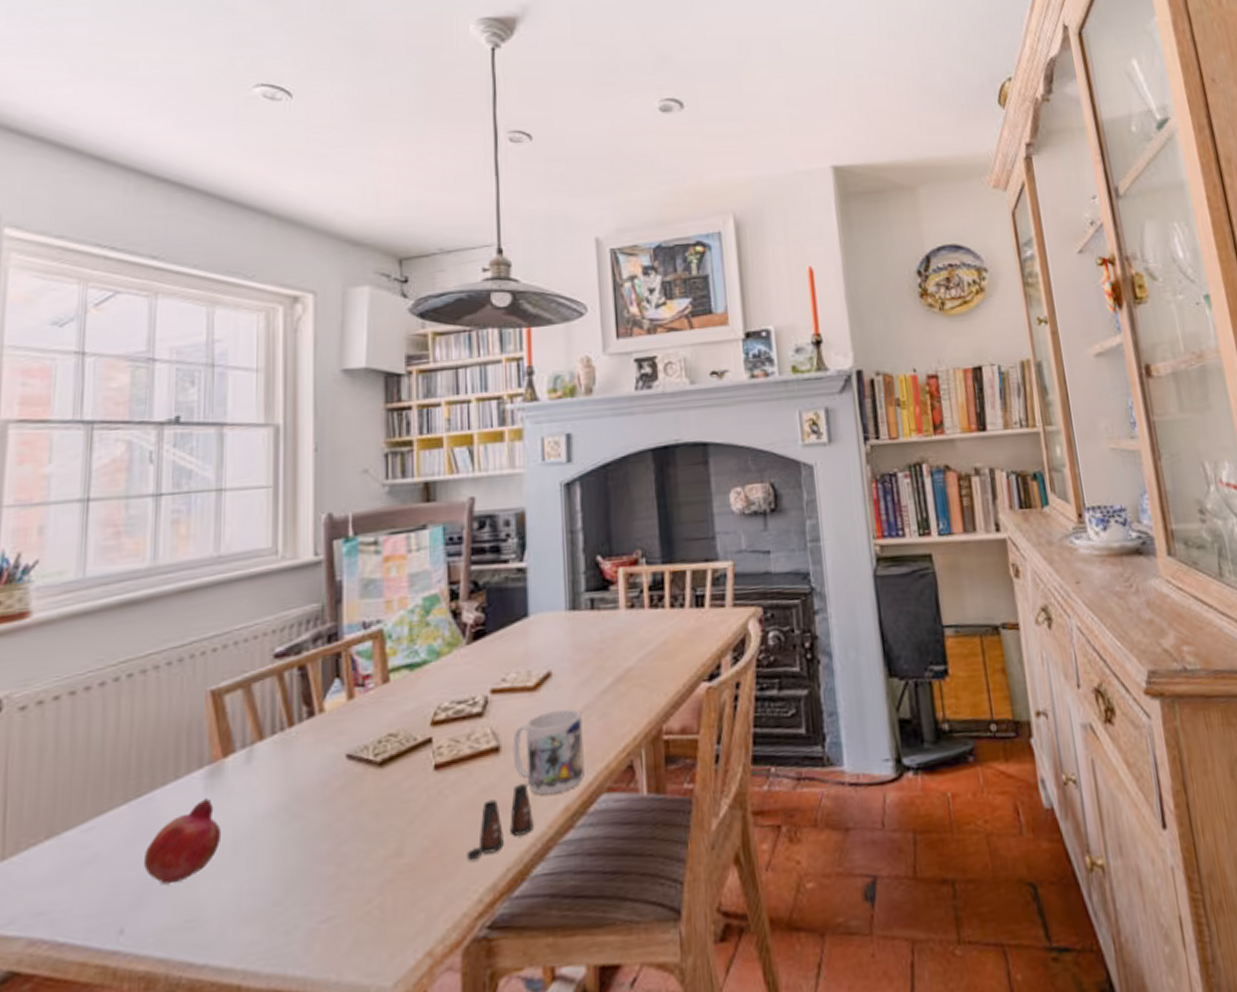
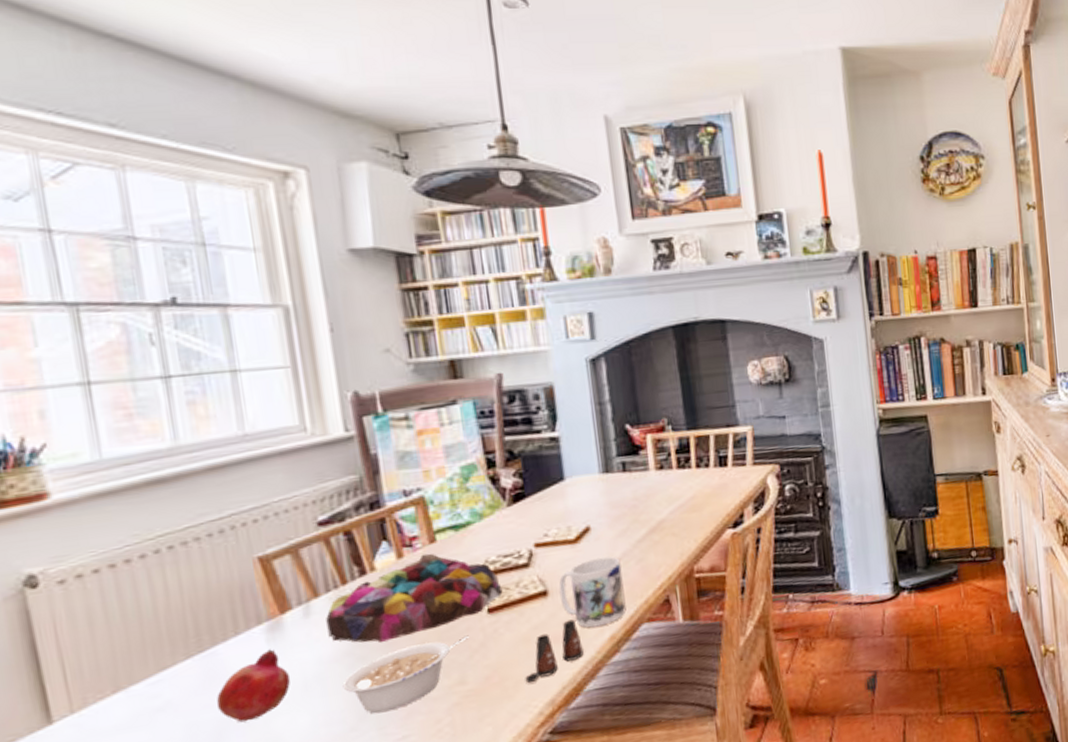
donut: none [267,695,452,798] -> present [326,553,503,643]
legume: none [273,795,411,886] -> present [342,635,469,714]

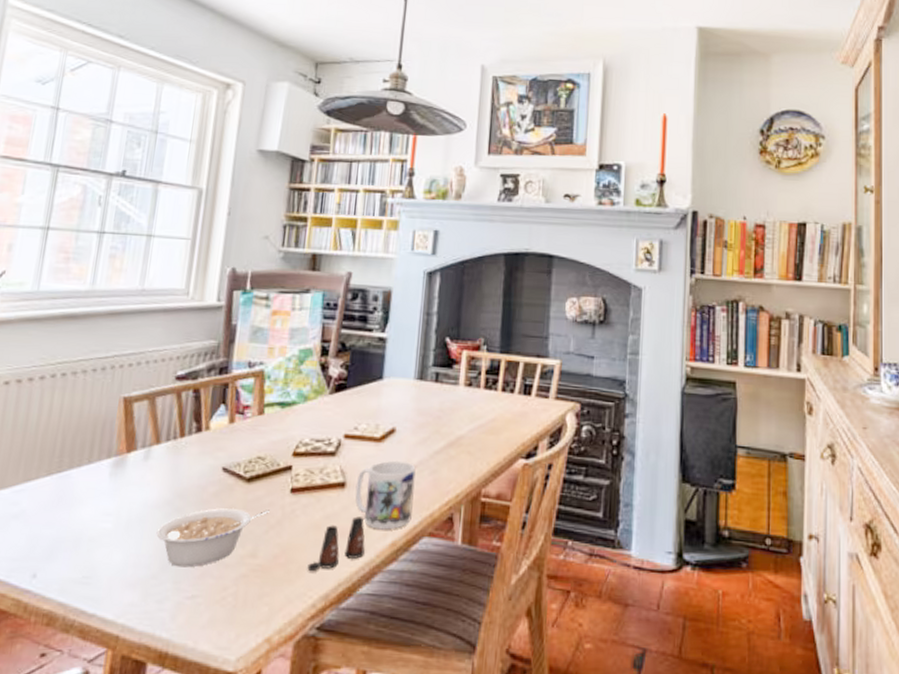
fruit: present [216,649,291,723] -> none [56,483,119,546]
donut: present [326,553,503,643] -> none [158,423,308,499]

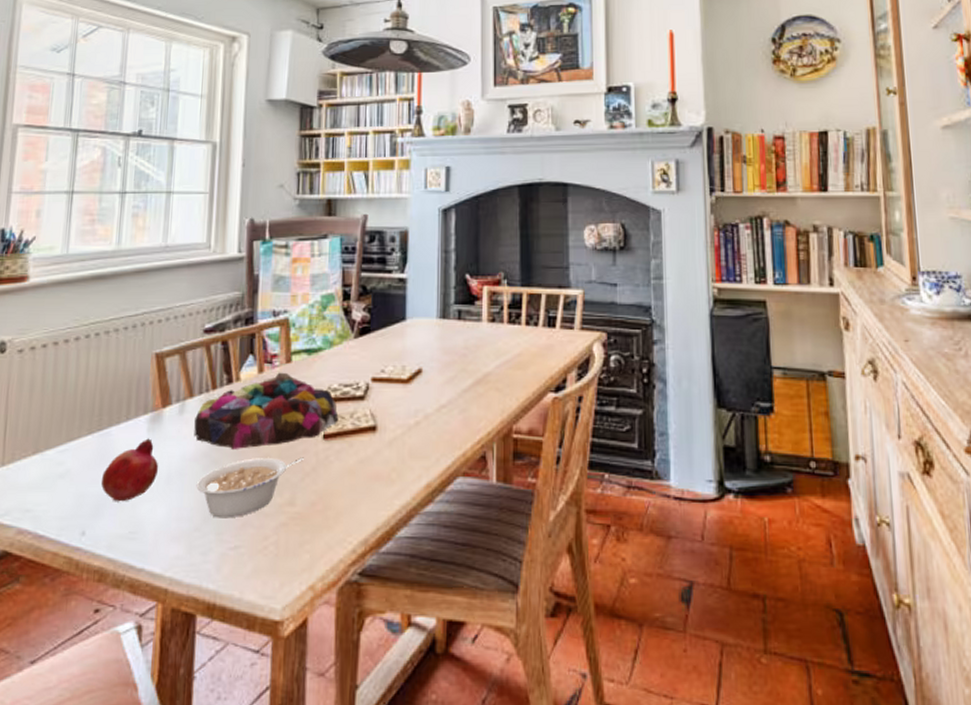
fruit: none [56,483,119,546] -> present [101,438,159,502]
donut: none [158,423,308,499] -> present [194,372,339,449]
salt shaker: present [307,517,365,572] -> none [345,460,400,518]
mug: present [355,460,416,530] -> none [386,401,445,472]

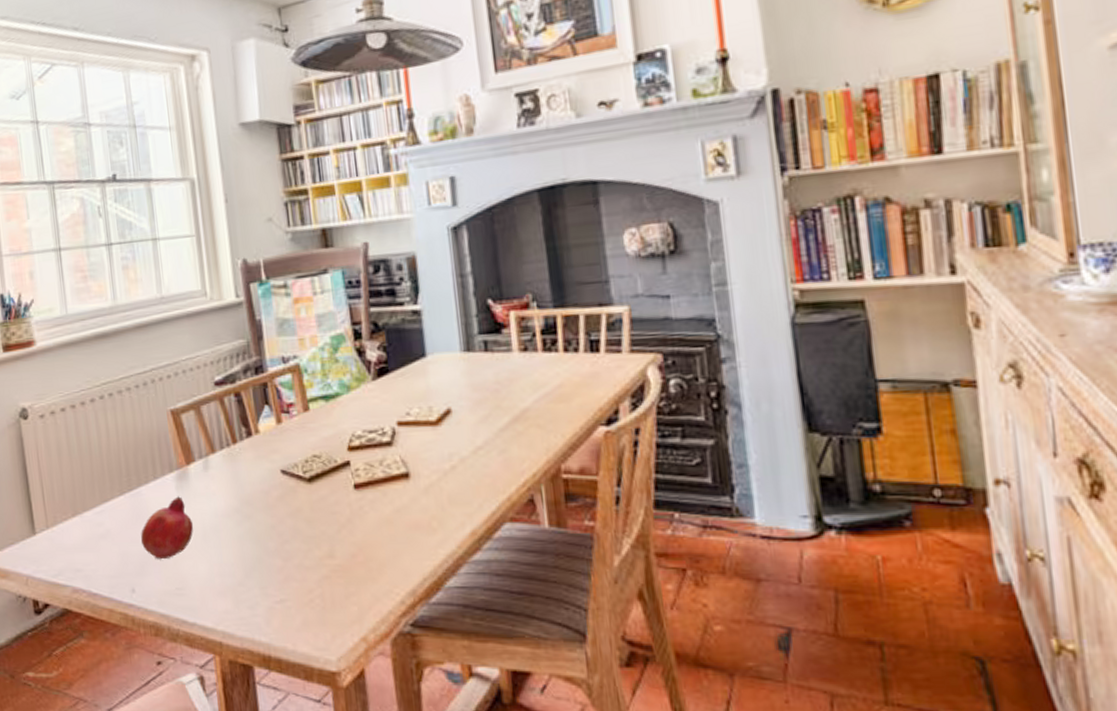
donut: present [194,372,339,449] -> none [220,421,368,503]
legume: present [196,457,304,519] -> none [232,508,337,573]

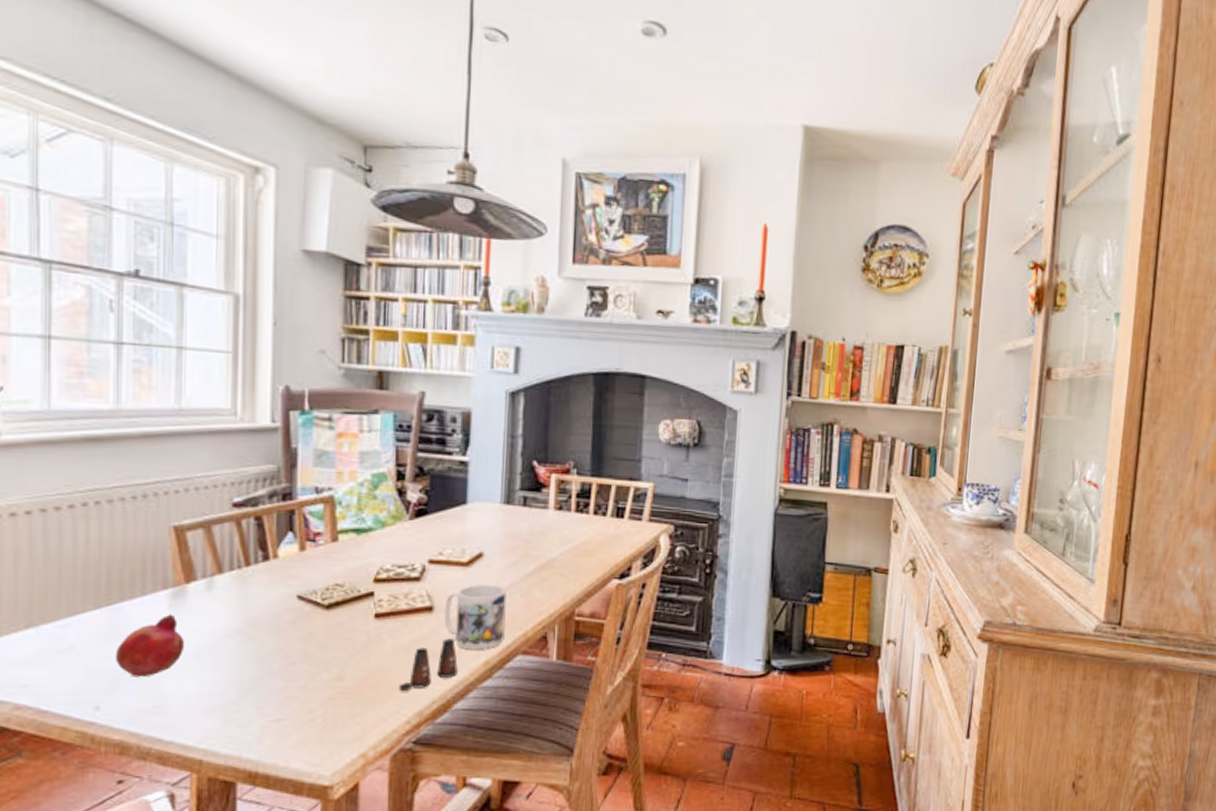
salt shaker: none [388,507,444,569] -> present [399,638,458,692]
mug: none [420,443,488,519] -> present [444,584,507,650]

